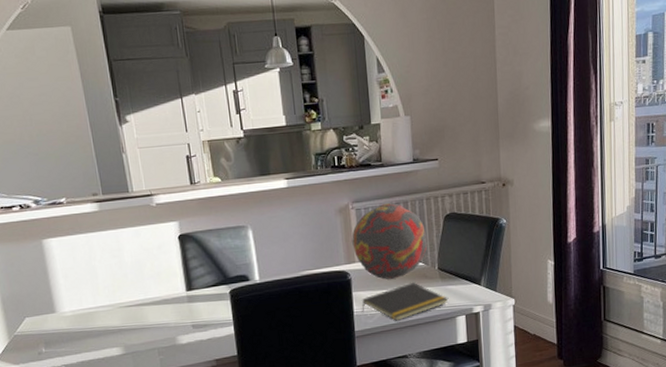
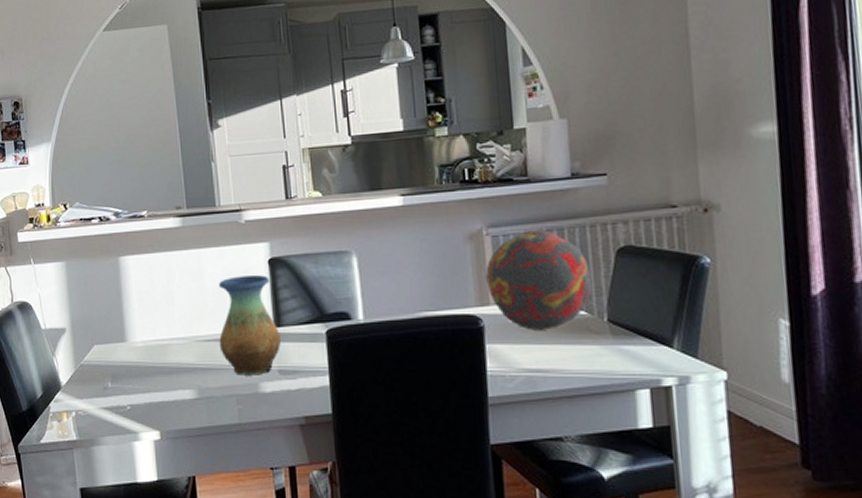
vase: none [136,249,193,332] -> present [219,275,282,376]
notepad: present [362,282,449,321] -> none [498,336,624,388]

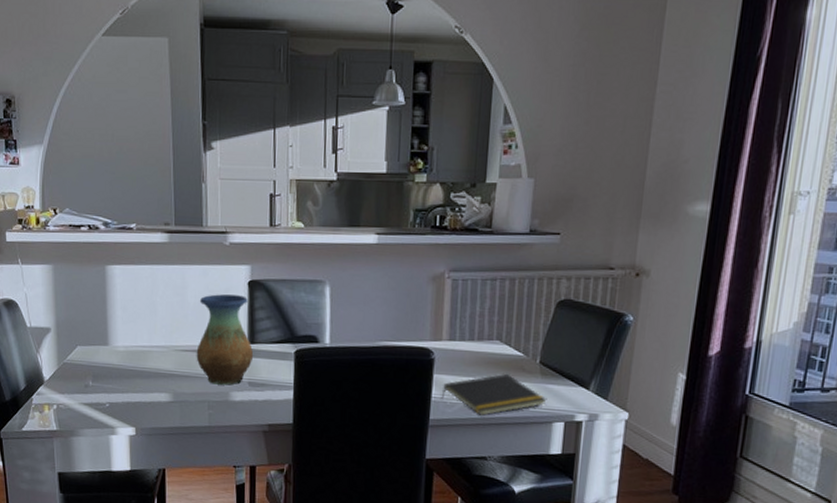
decorative orb: present [486,230,593,330] -> none [442,277,532,366]
notepad: none [498,336,624,388] -> present [441,373,547,416]

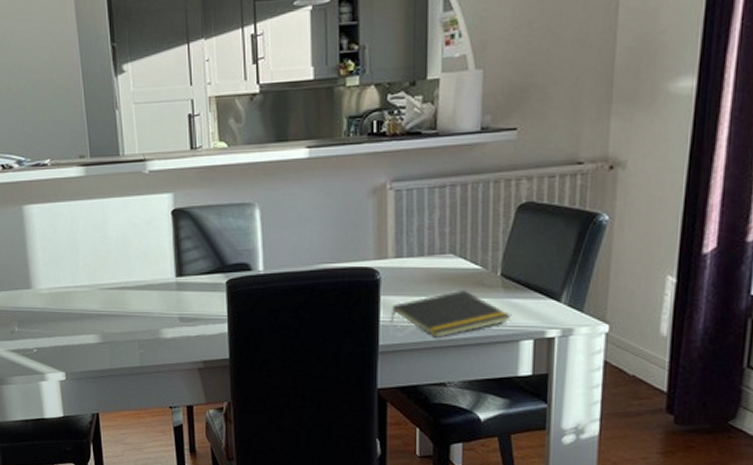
vase: present [196,294,254,385] -> none [122,226,183,322]

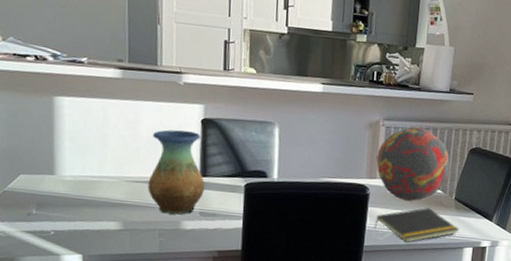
vase: none [122,226,183,322] -> present [147,129,206,215]
decorative orb: none [386,185,490,283] -> present [376,126,450,201]

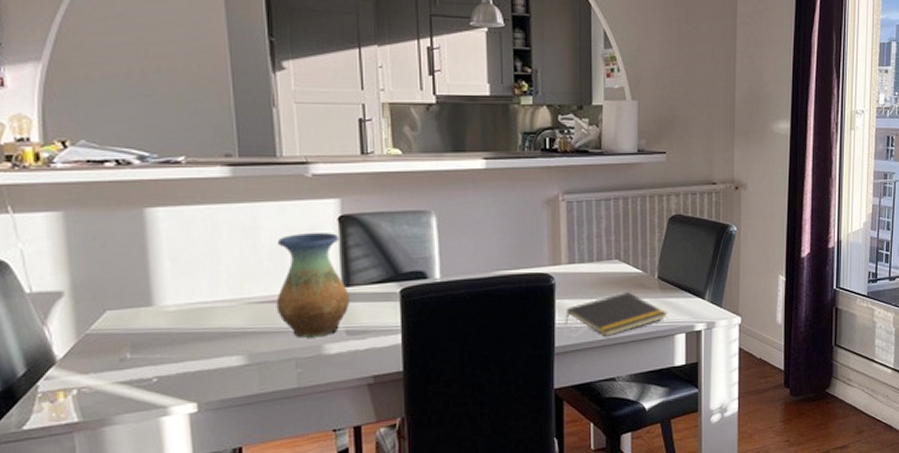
decorative orb: present [376,126,450,201] -> none [559,198,648,287]

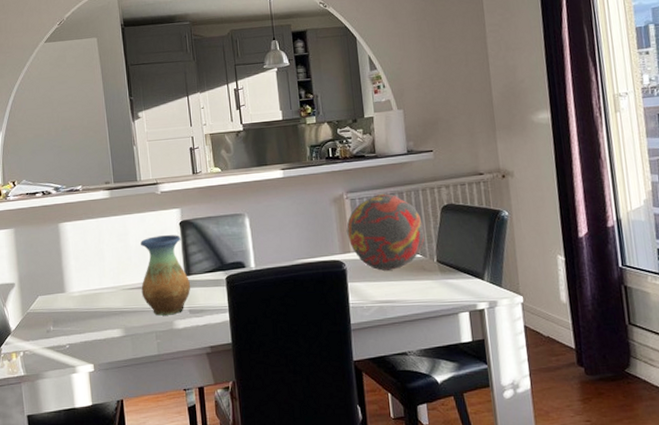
decorative orb: none [559,198,648,287] -> present [346,193,425,271]
notepad: present [565,291,668,337] -> none [358,274,450,315]

